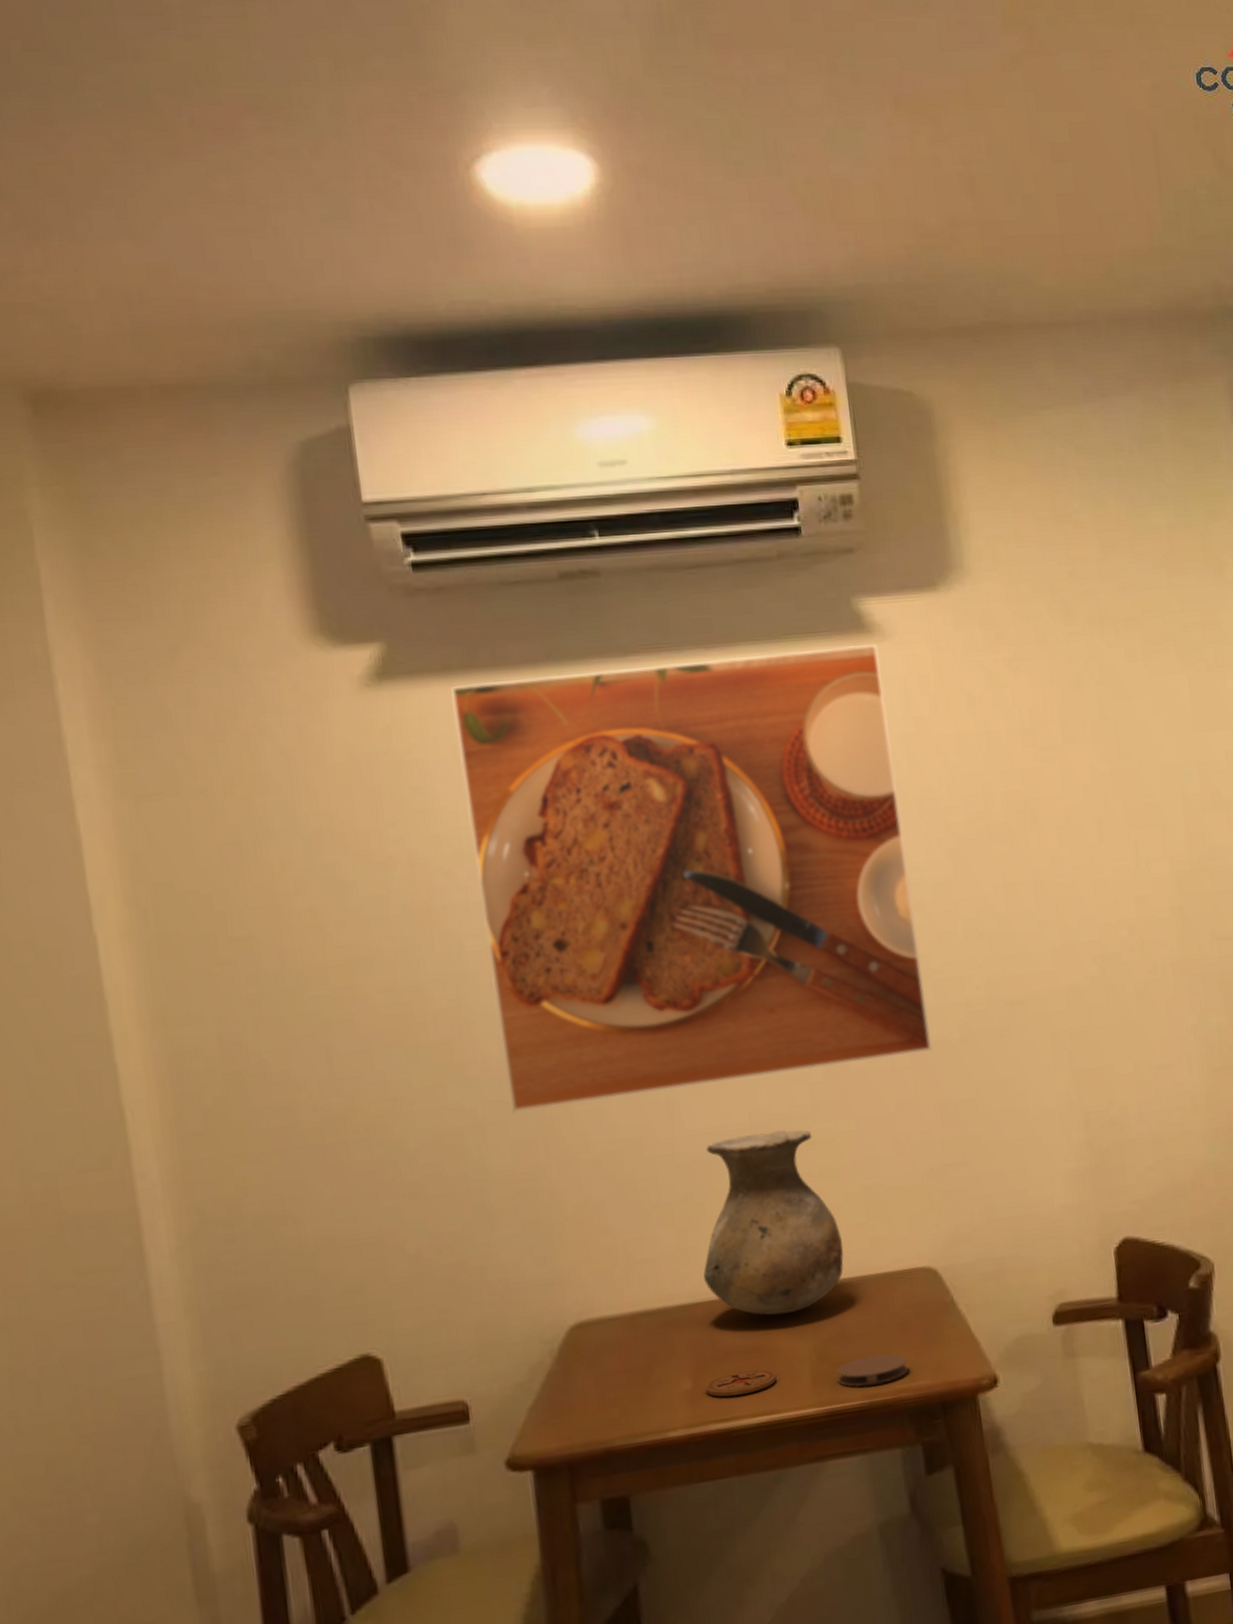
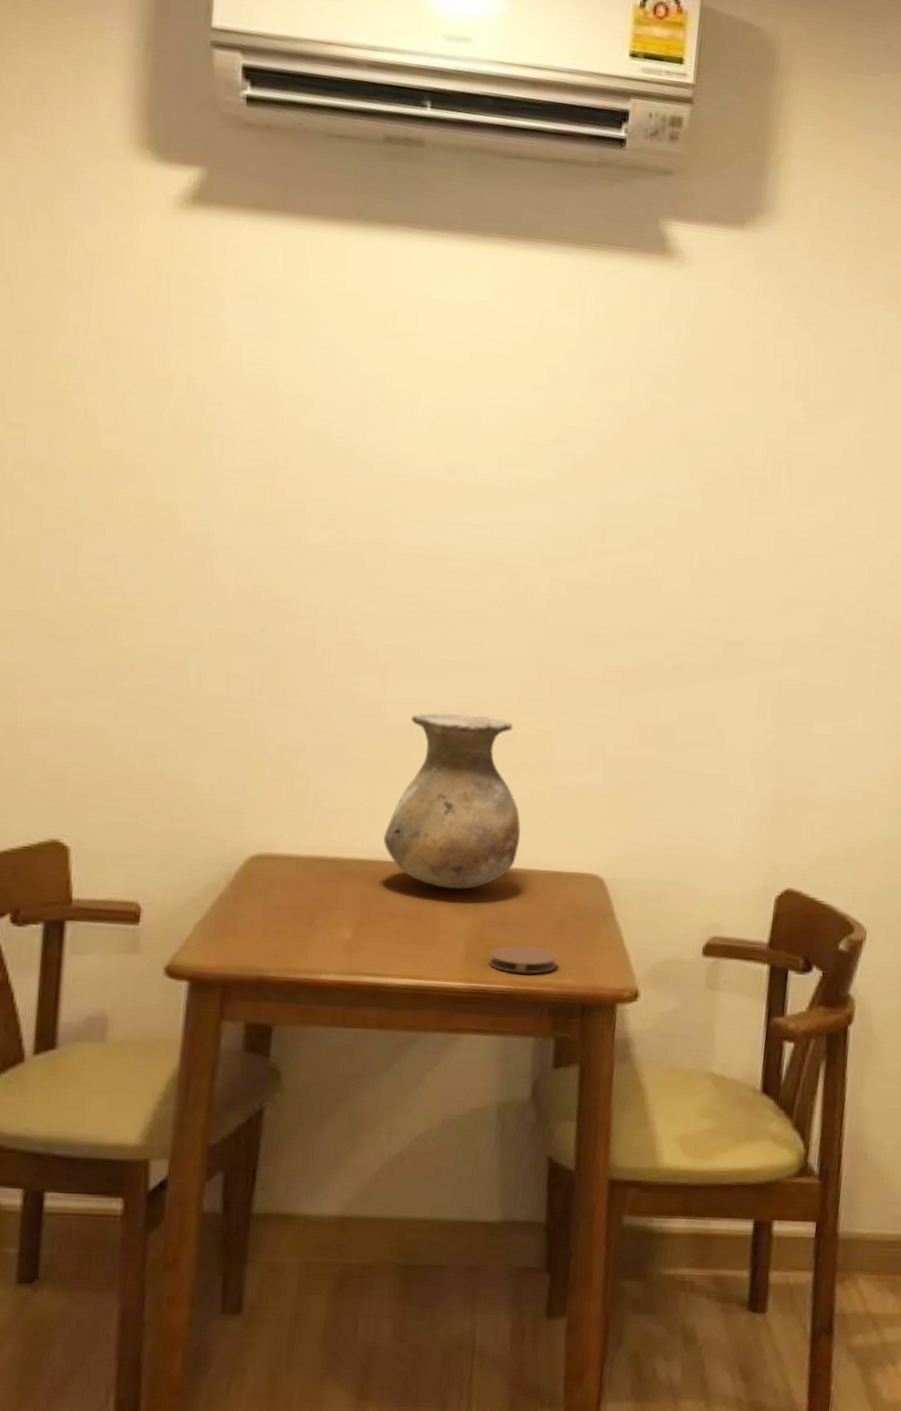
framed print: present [450,644,933,1113] -> none [236,224,676,672]
coaster: present [705,1369,777,1397] -> none [363,933,432,955]

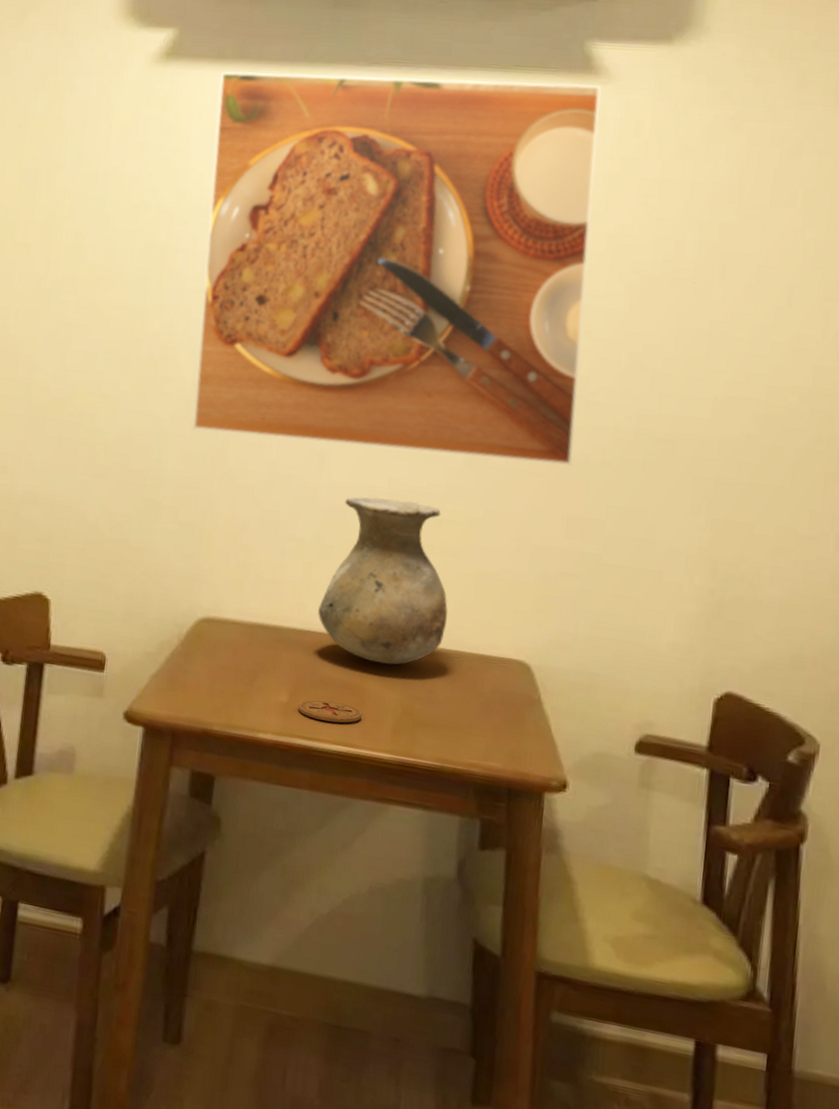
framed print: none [236,224,676,672] -> present [192,71,602,466]
coaster: none [363,933,432,955] -> present [298,699,362,723]
coaster: present [489,945,558,974] -> none [416,723,485,754]

